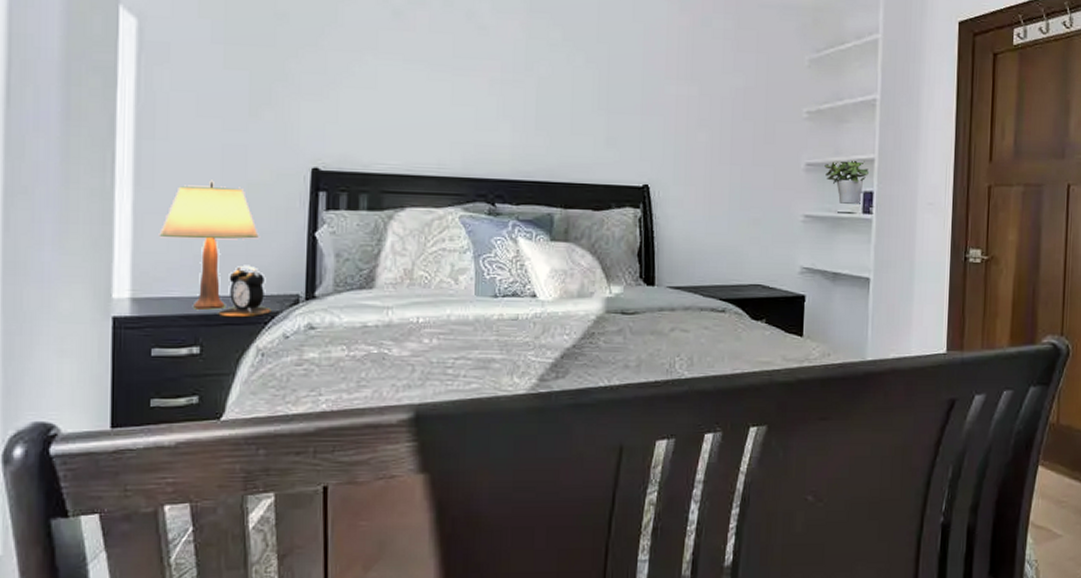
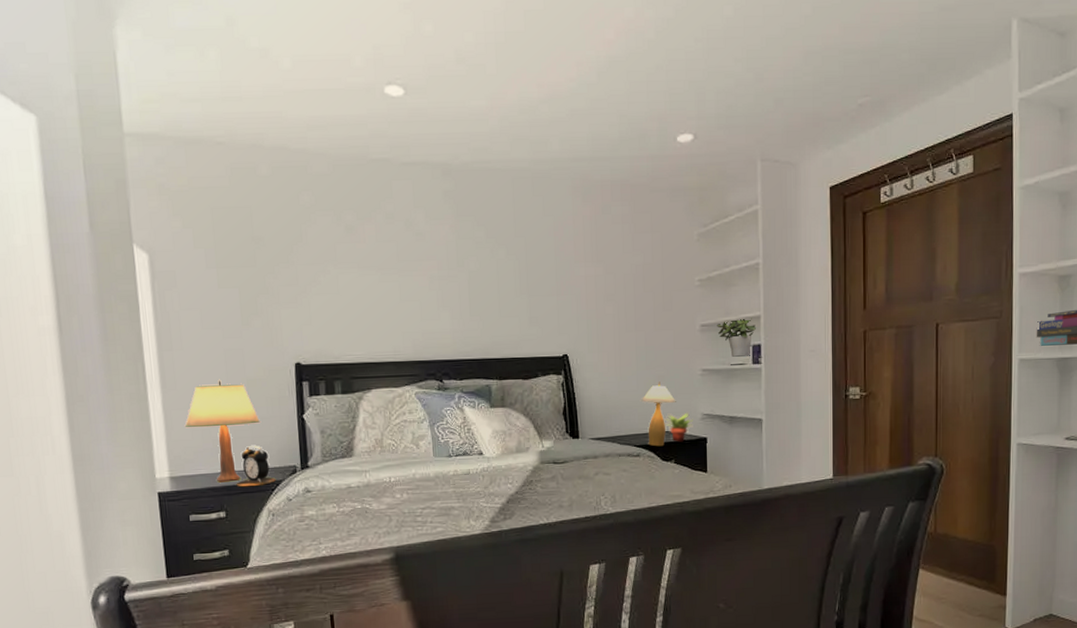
table lamp: none [731,225,772,302] -> present [641,382,676,447]
succulent plant: none [759,264,791,299] -> present [666,412,693,442]

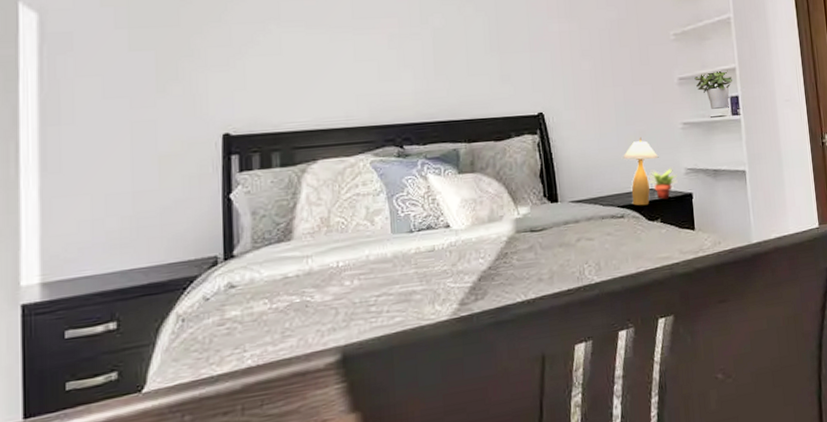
table lamp: present [184,380,260,483] -> none [68,158,173,285]
alarm clock: present [236,446,275,487] -> none [134,235,188,289]

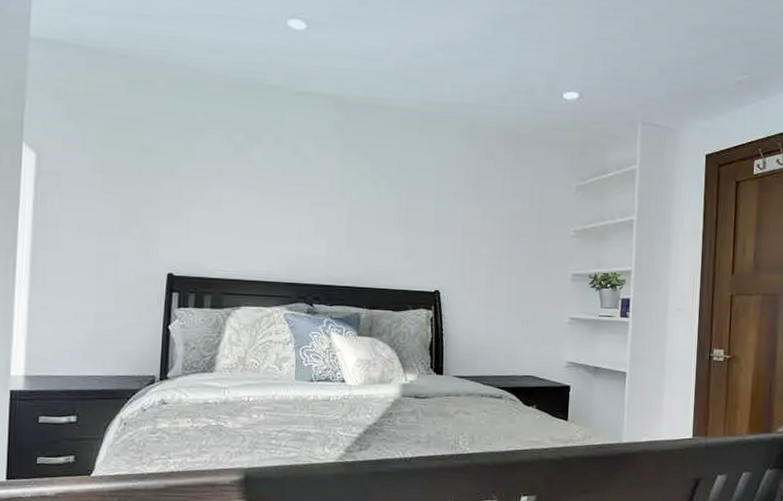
table lamp: present [622,137,659,206] -> none [508,326,543,391]
succulent plant: present [649,168,677,200] -> none [531,359,558,388]

